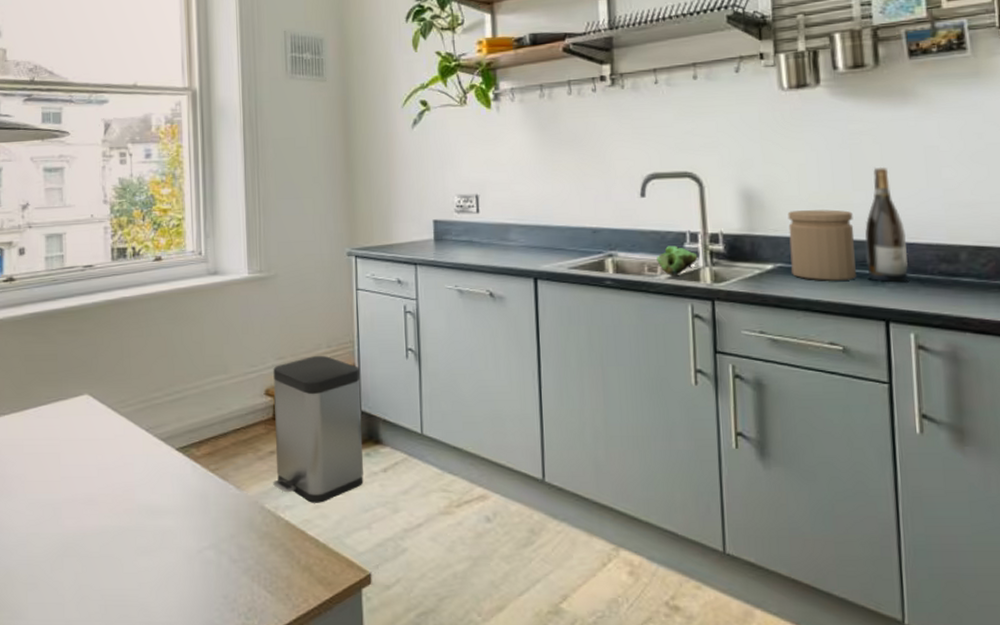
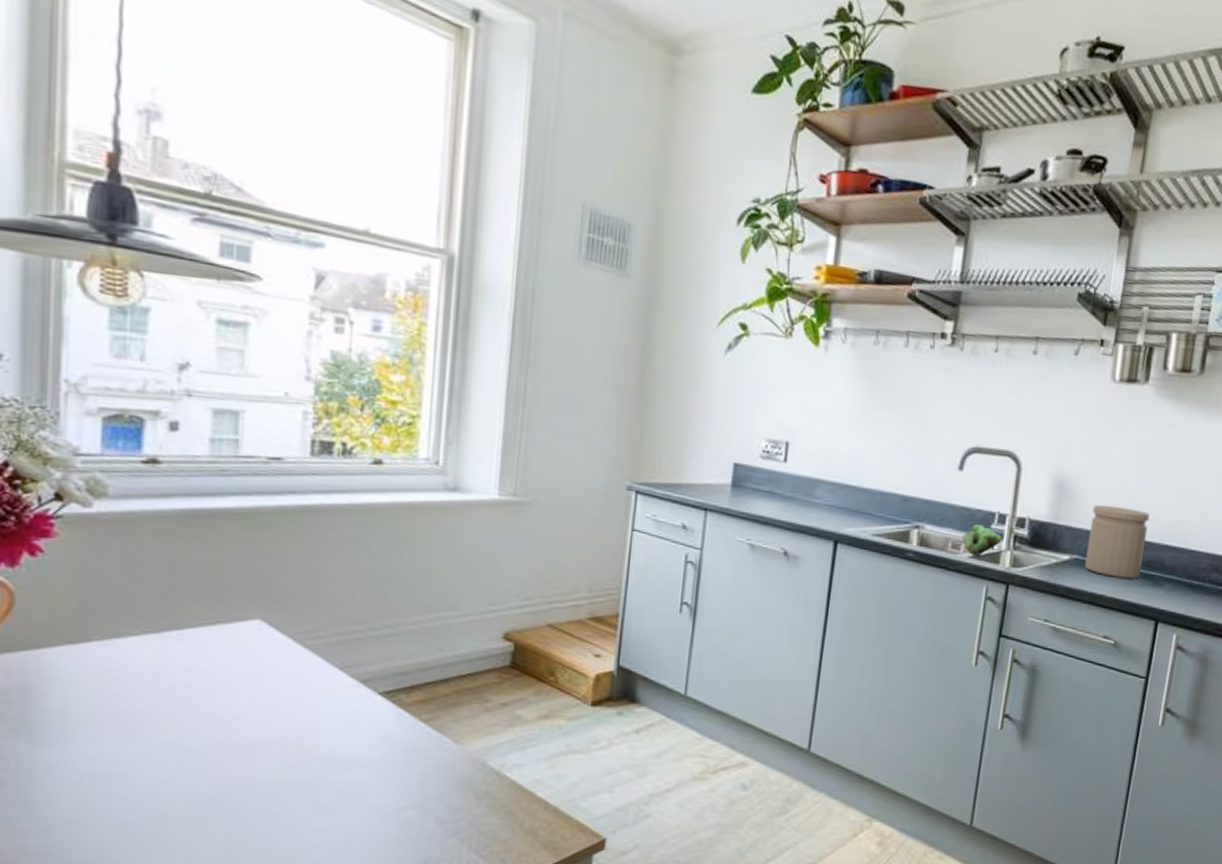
pedal bin: present [273,355,364,503] -> none [501,599,623,763]
wine bottle: present [864,166,909,282] -> none [1149,473,1191,586]

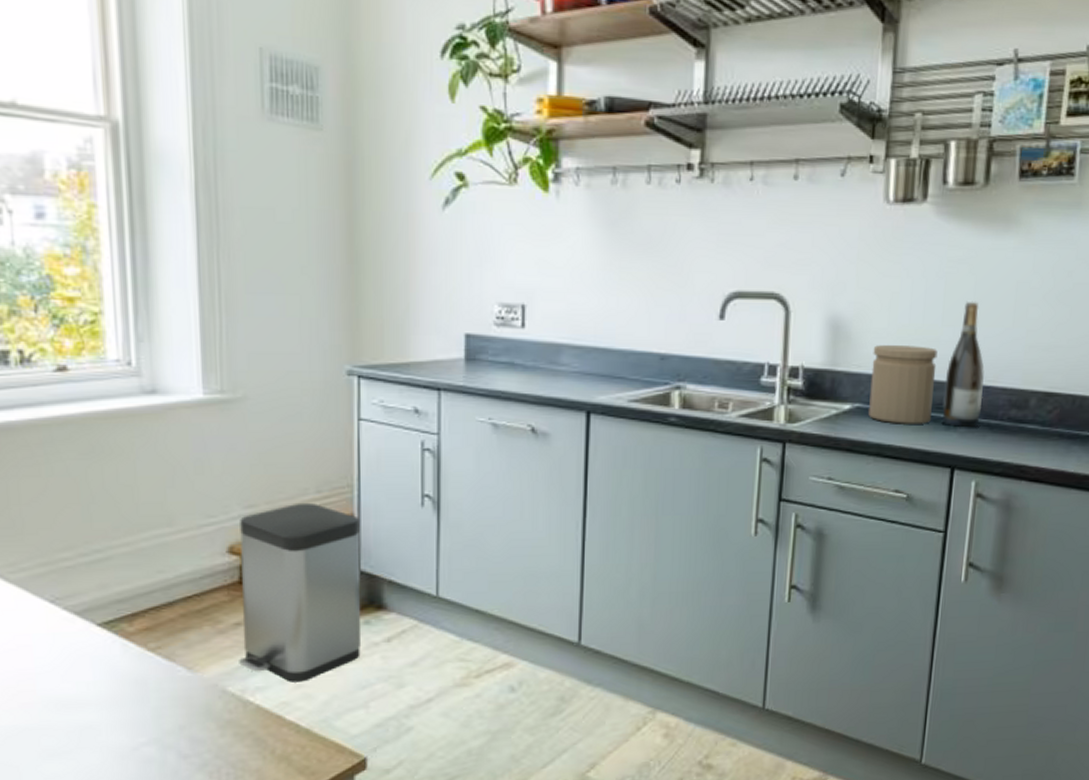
pedal bin: none [501,599,623,763] -> present [239,502,362,682]
sponge: present [962,524,1002,556] -> none [729,379,774,415]
wine bottle: none [1149,473,1191,586] -> present [941,301,985,427]

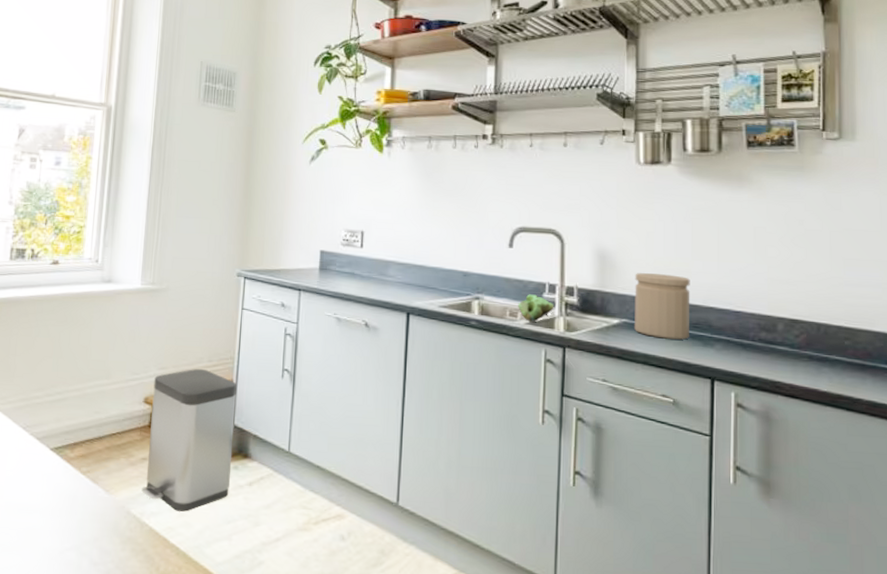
sponge: none [729,379,774,415] -> present [518,294,554,323]
wine bottle: present [941,301,985,427] -> none [699,241,734,345]

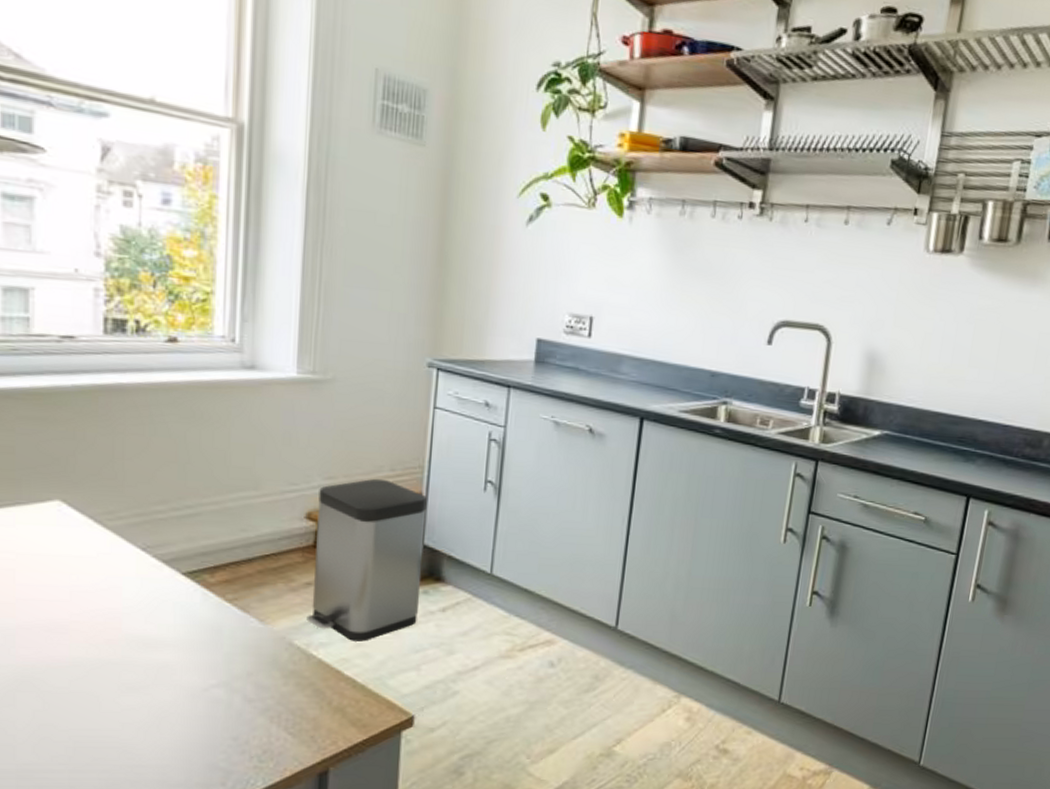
sponge: present [518,294,554,323] -> none [770,400,812,432]
jar: present [634,273,690,340] -> none [896,379,963,455]

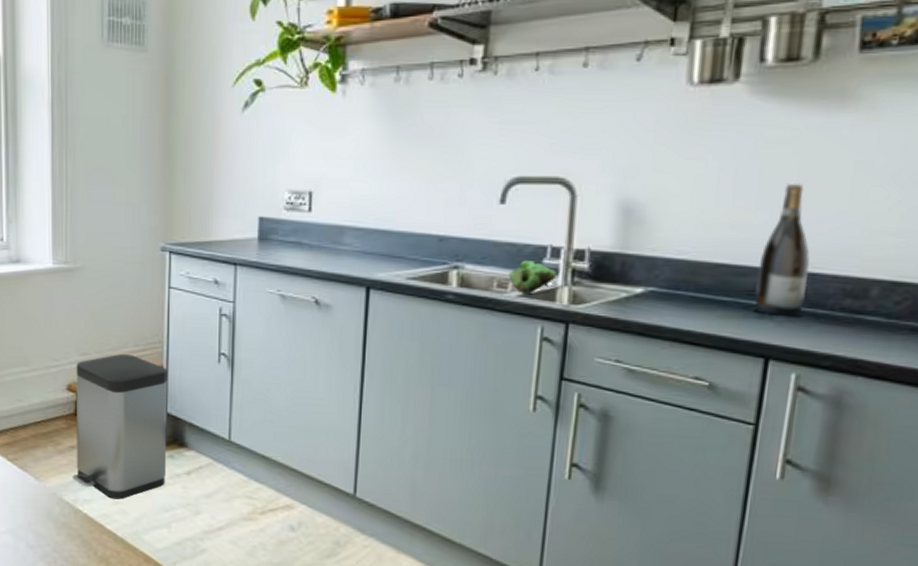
sponge: none [770,400,812,432] -> present [509,260,557,295]
wine bottle: none [961,346,1004,461] -> present [753,183,810,316]

